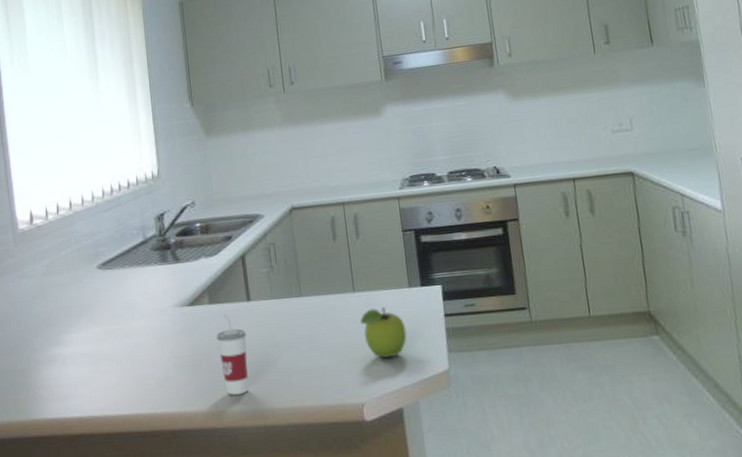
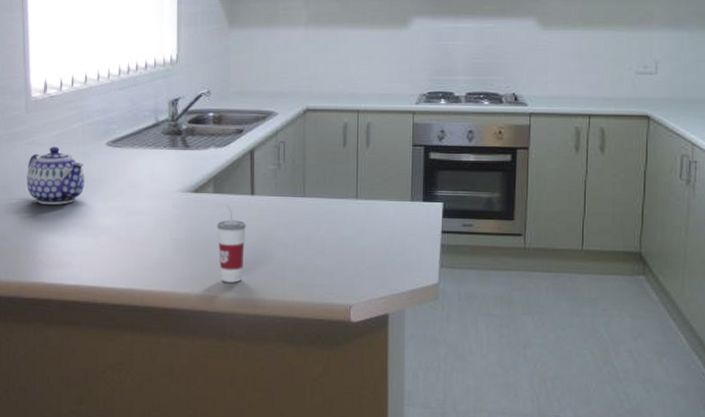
teapot: none [20,276,79,337] -> present [27,146,85,205]
fruit: present [360,306,407,359] -> none [359,216,403,266]

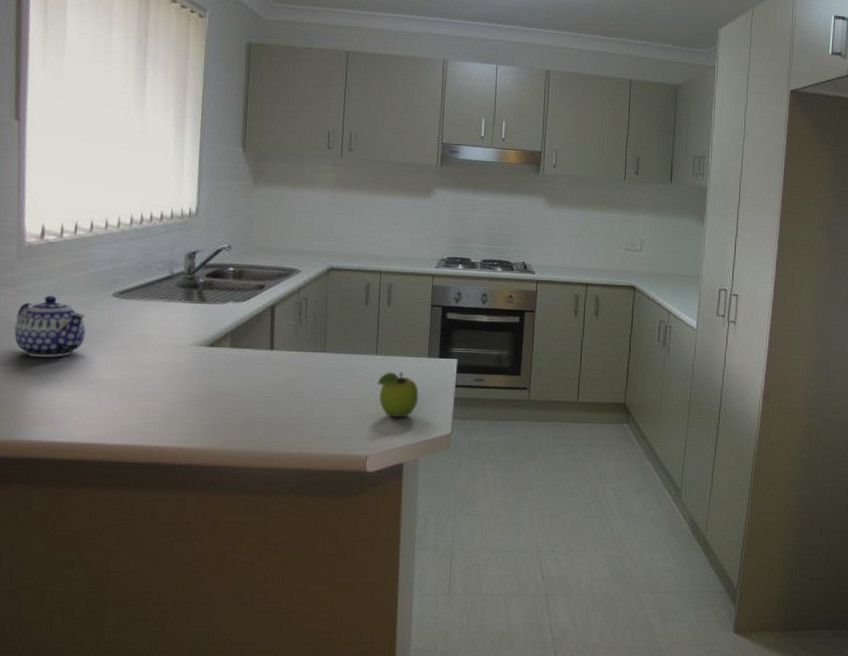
cup: present [216,204,246,283] -> none [232,358,264,437]
fruit: none [359,216,403,266] -> present [378,371,419,418]

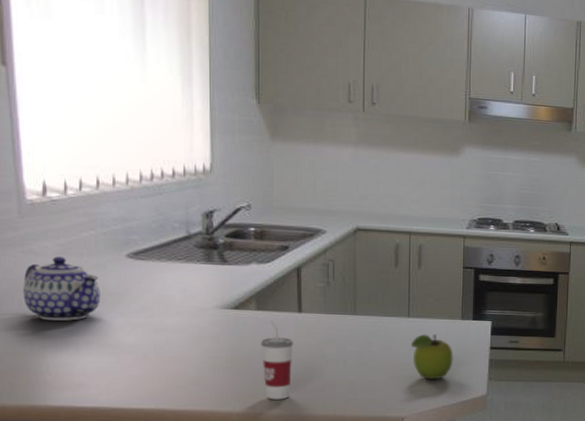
cup: none [232,358,264,437] -> present [260,321,293,400]

